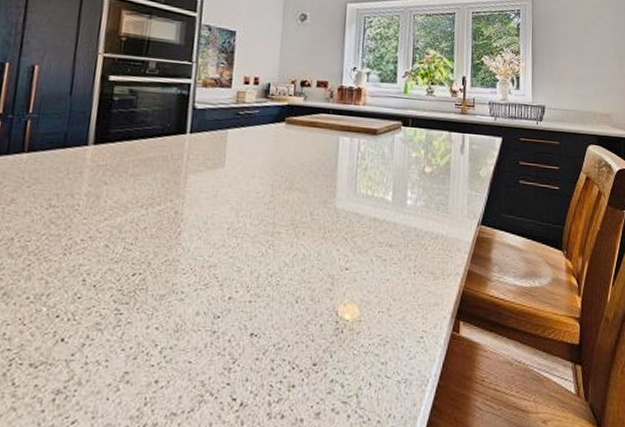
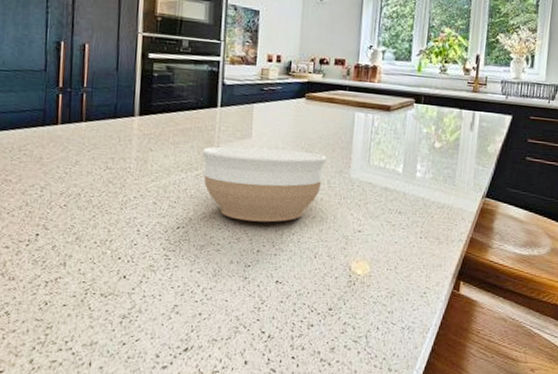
bowl: none [166,176,309,263] -> present [201,146,327,223]

